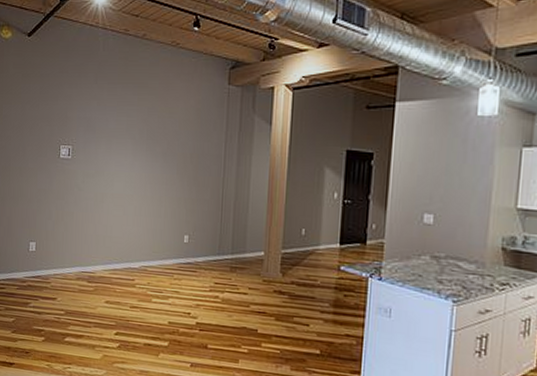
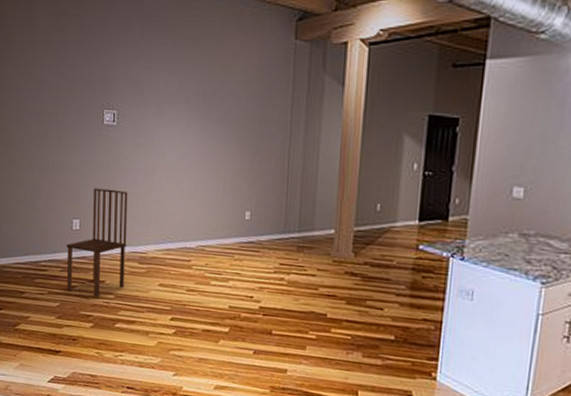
dining chair: none [22,214,80,313] -> present [66,188,128,297]

